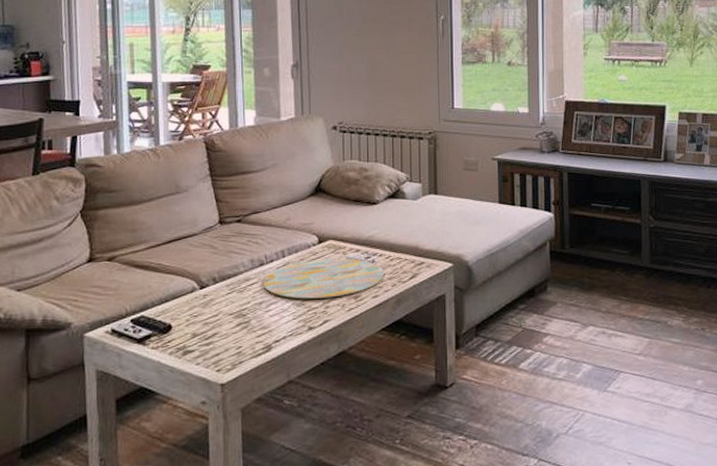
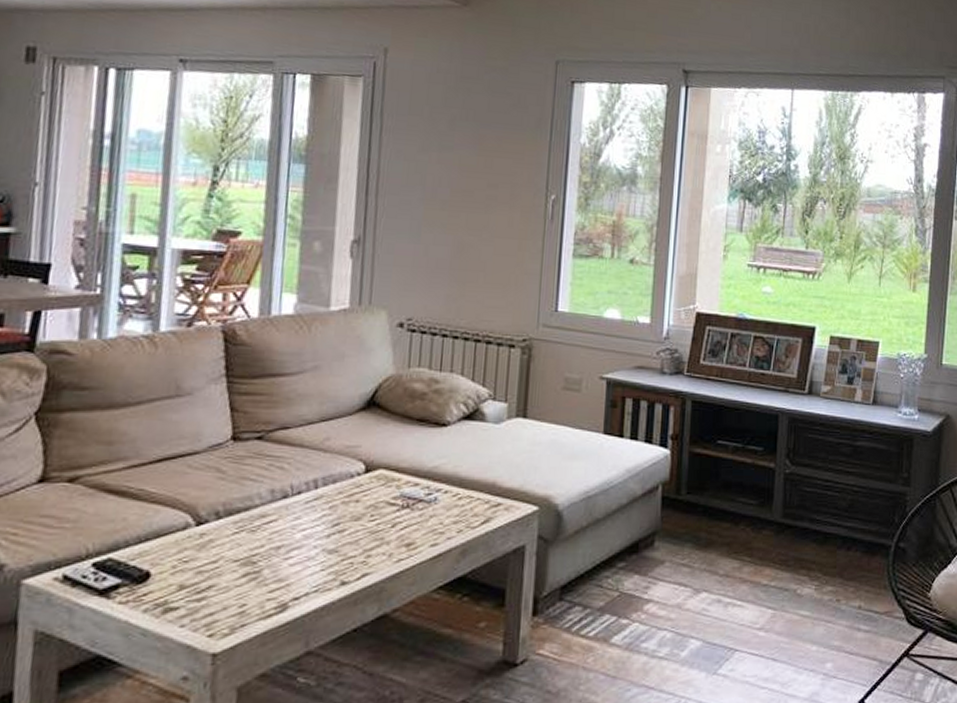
decorative tray: present [263,258,384,299] -> none [284,493,448,545]

